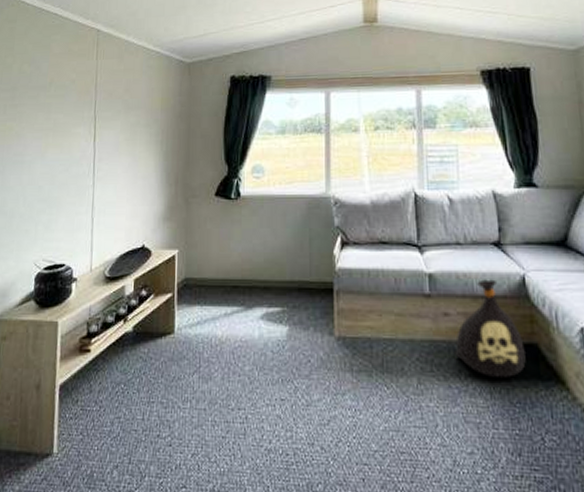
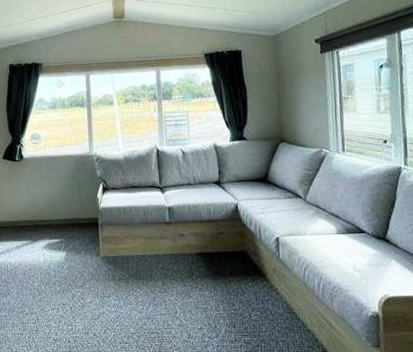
bag: present [455,279,526,377] -> none [188,208,238,276]

